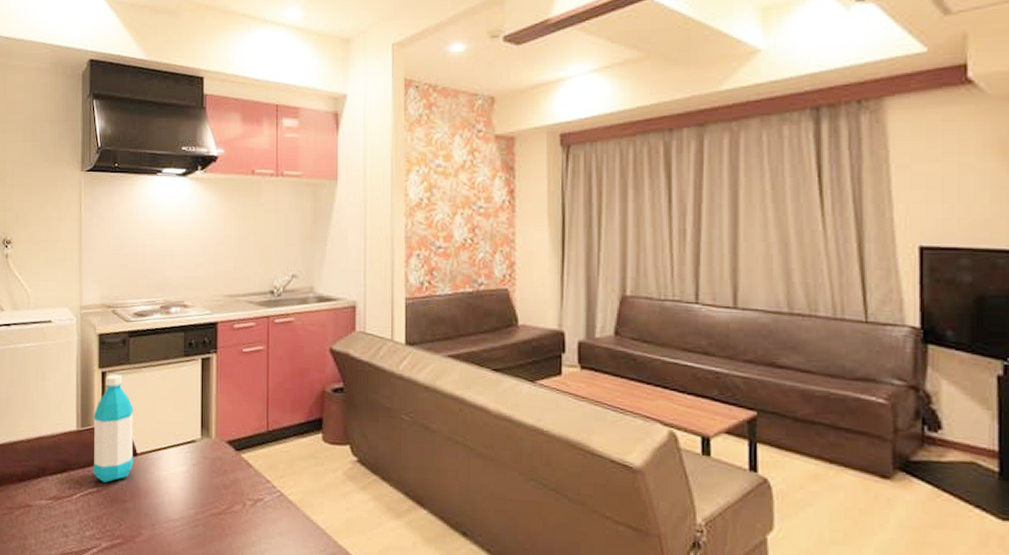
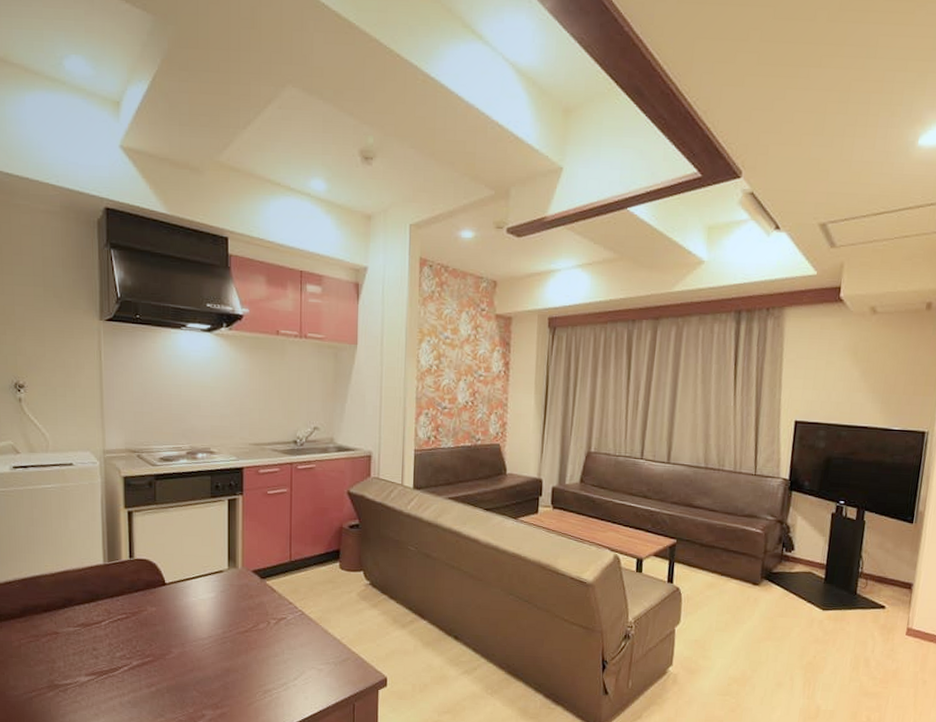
water bottle: present [93,374,134,483] -> none [120,514,163,610]

